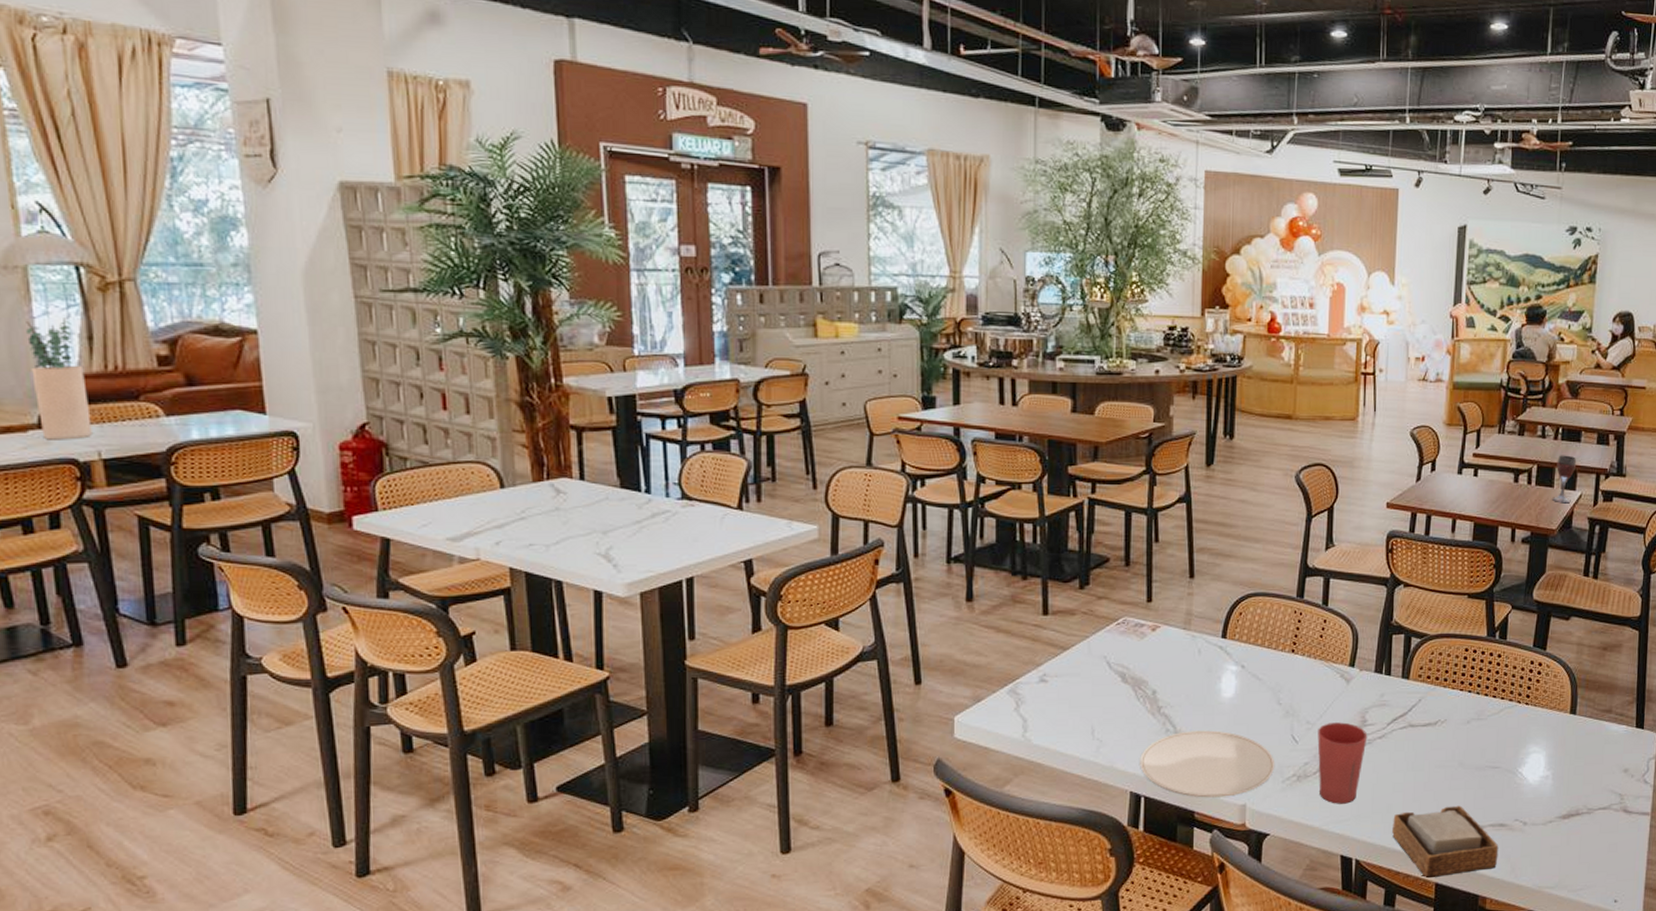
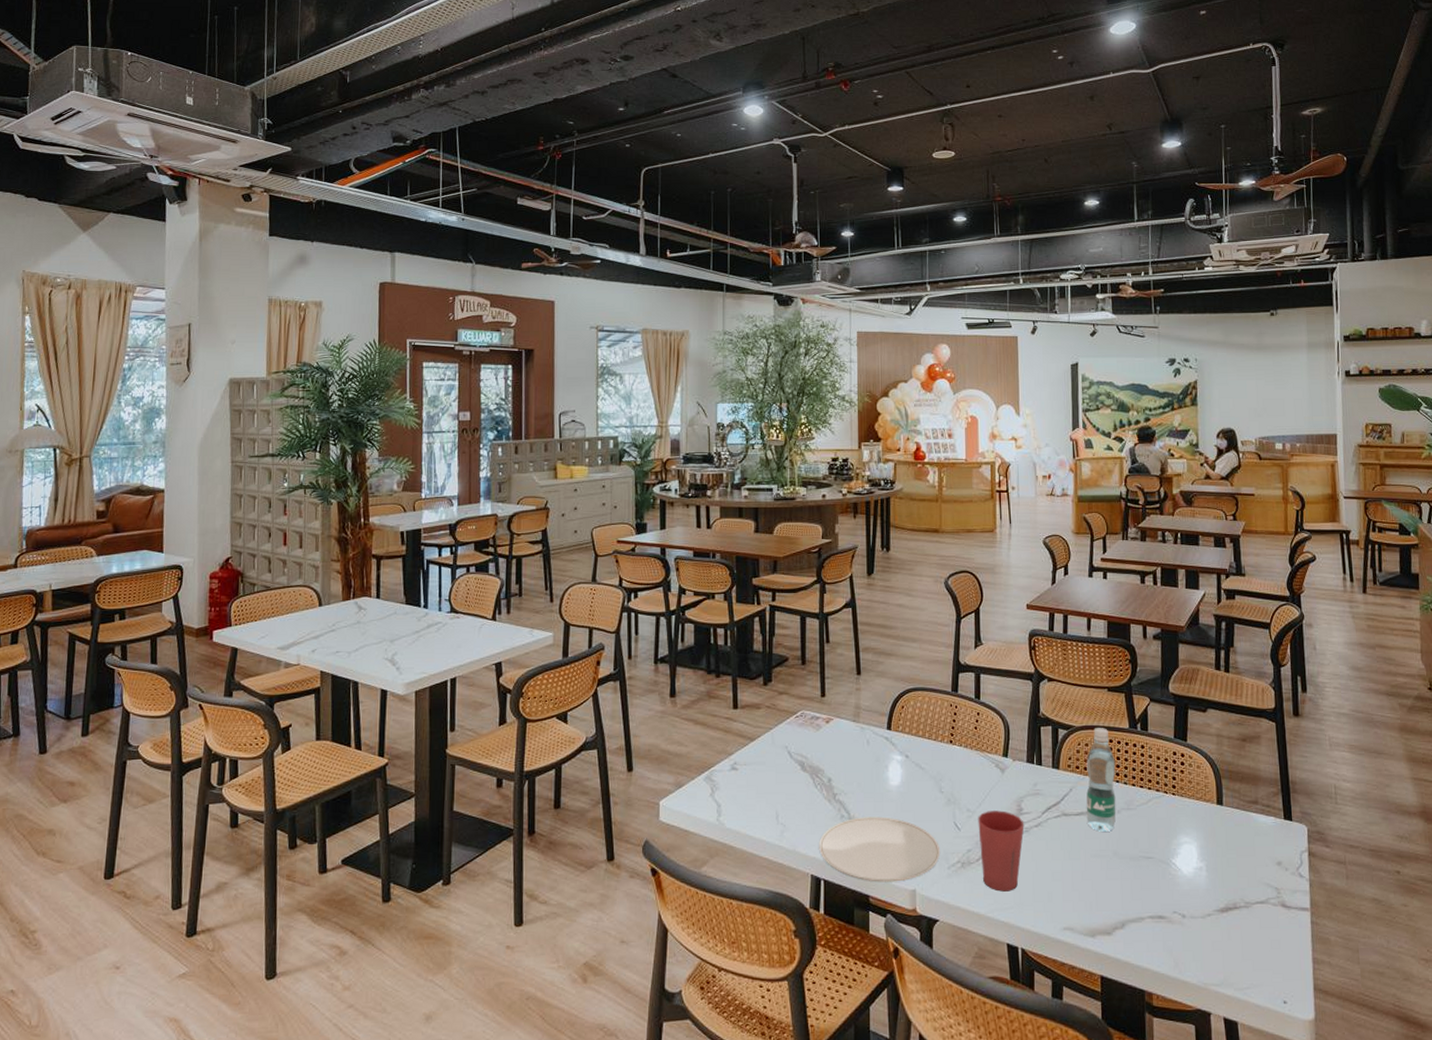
vase: present [26,318,92,440] -> none [15,486,49,576]
napkin holder: present [1392,805,1499,879] -> none [1054,896,1161,971]
bottle: none [1434,636,1470,742] -> present [1086,728,1116,832]
cup: present [1552,455,1577,504] -> none [1178,557,1198,602]

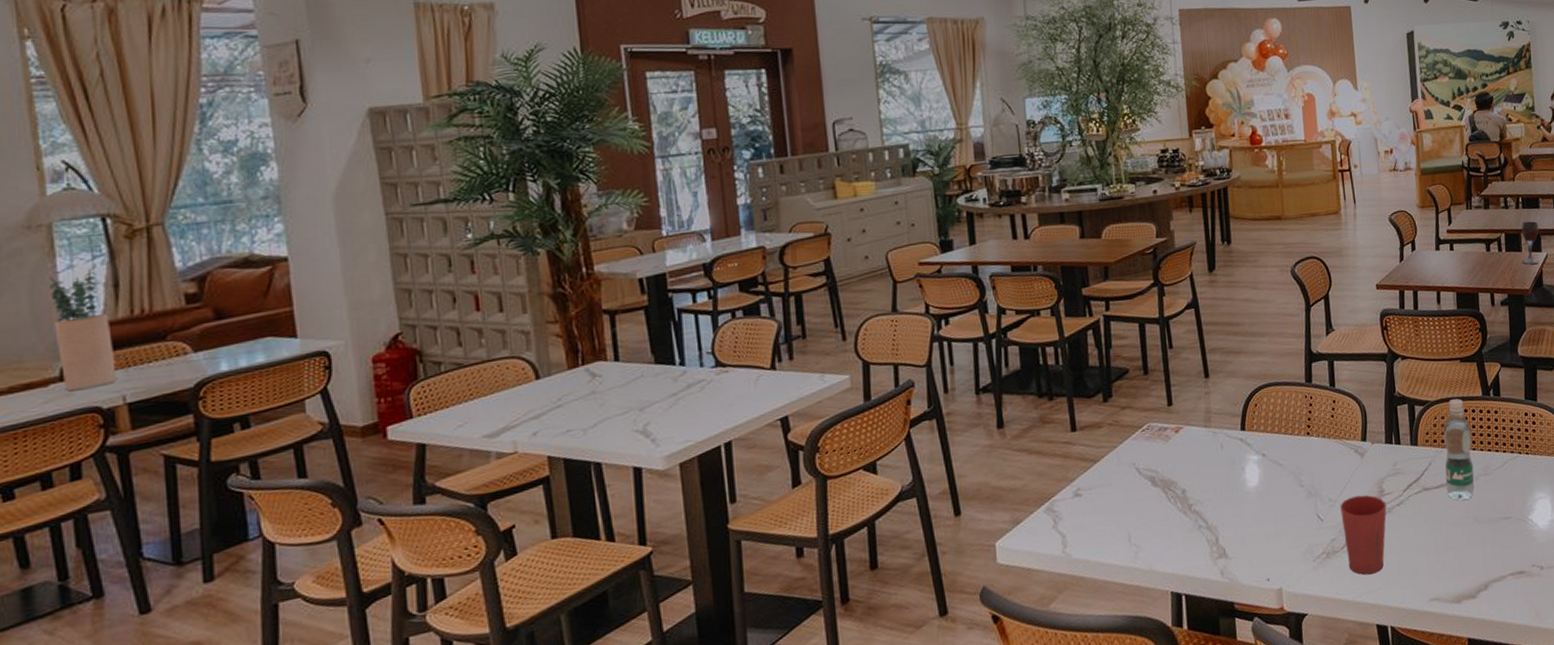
vase: none [15,486,49,576] -> present [49,269,117,392]
plate: present [819,816,941,882] -> none [1177,519,1305,589]
cup: none [1178,557,1198,602] -> present [1521,221,1539,265]

